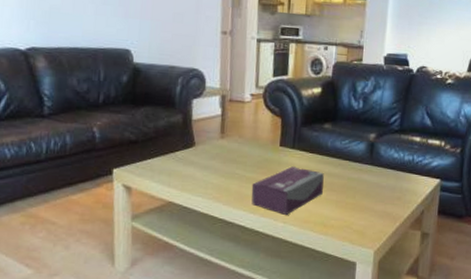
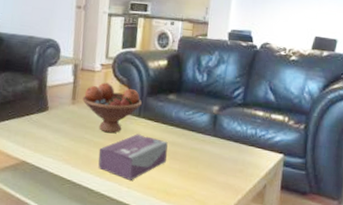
fruit bowl: none [232,113,296,167] -> present [82,82,142,134]

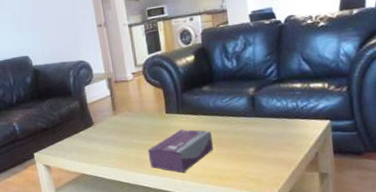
fruit bowl: present [82,82,142,134] -> none [122,88,178,134]

